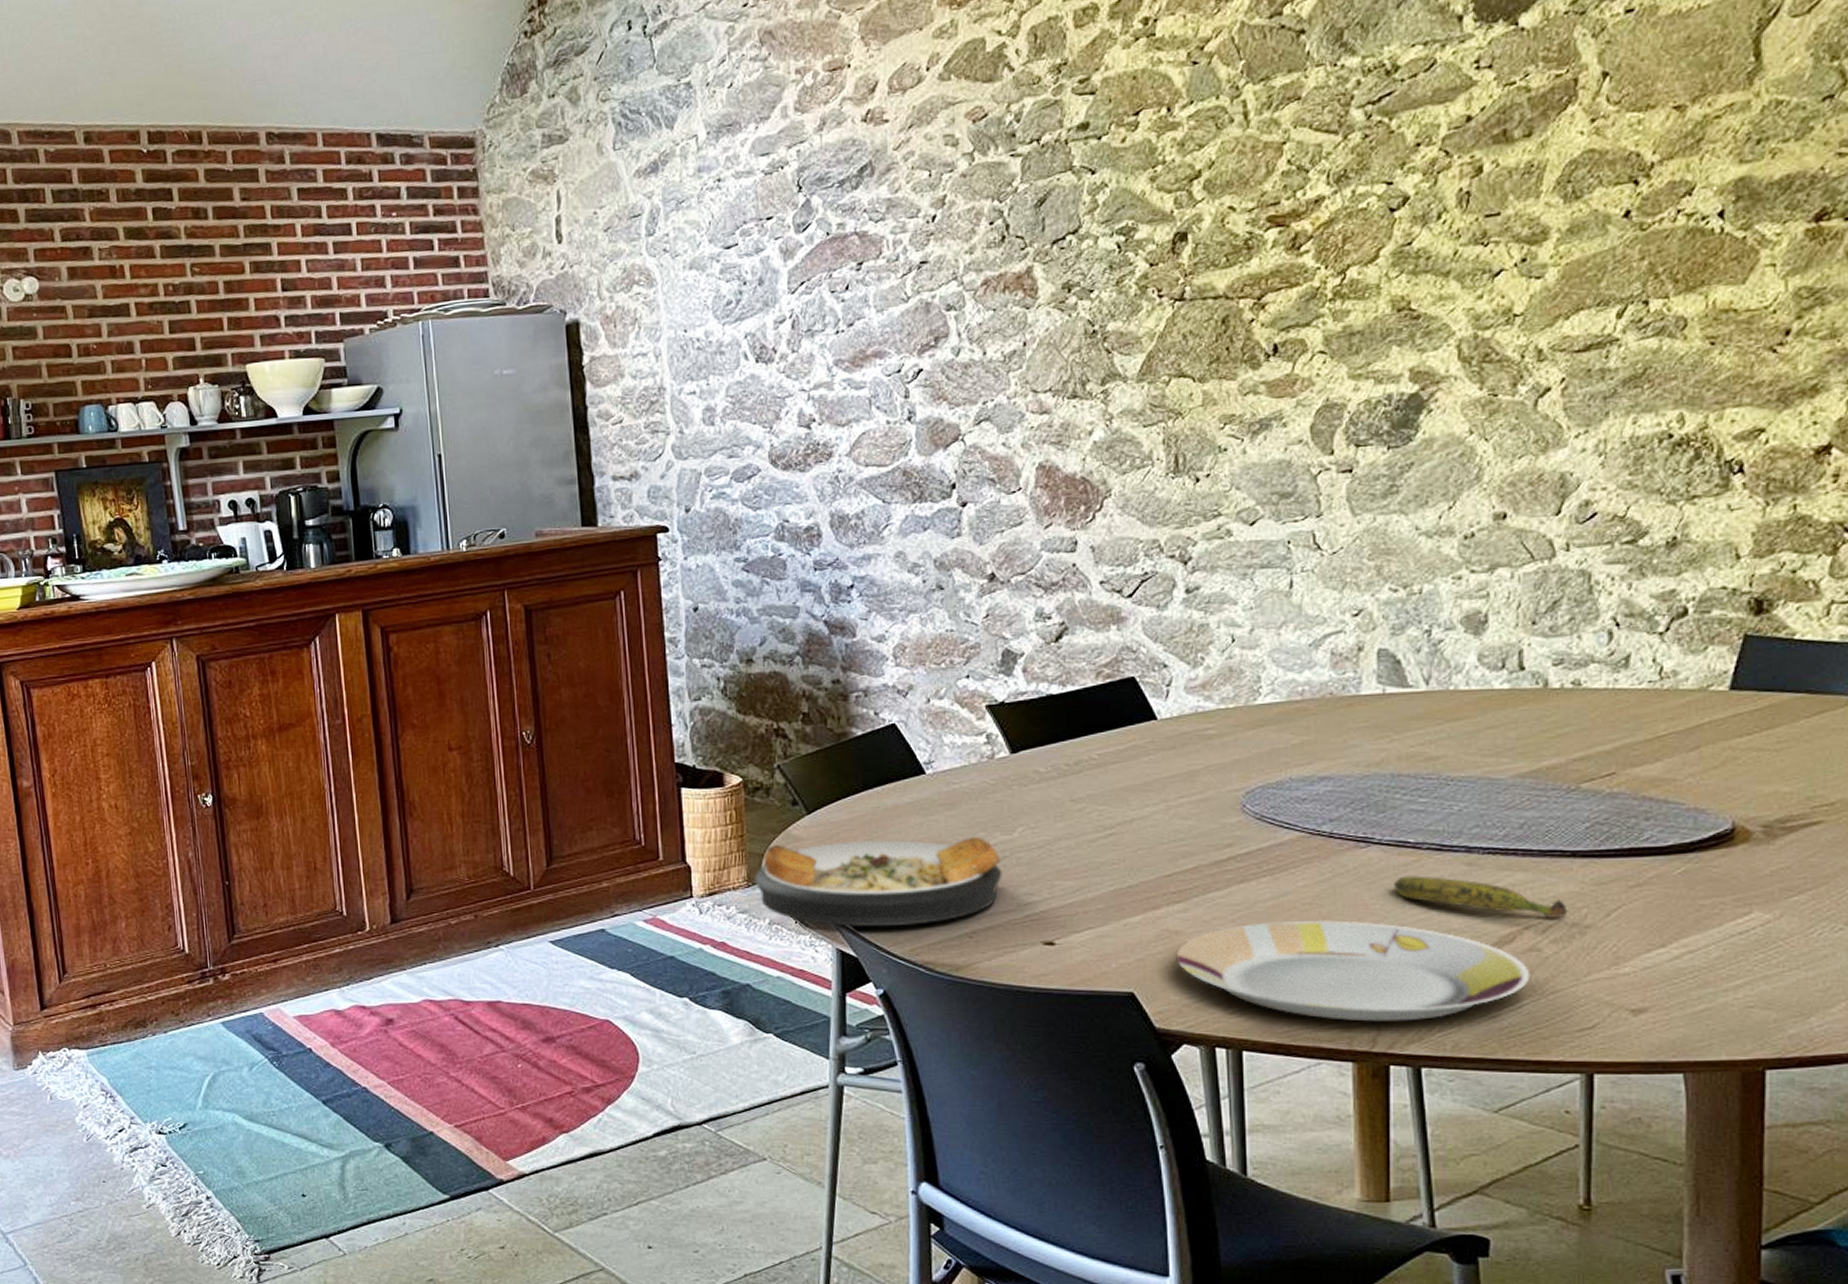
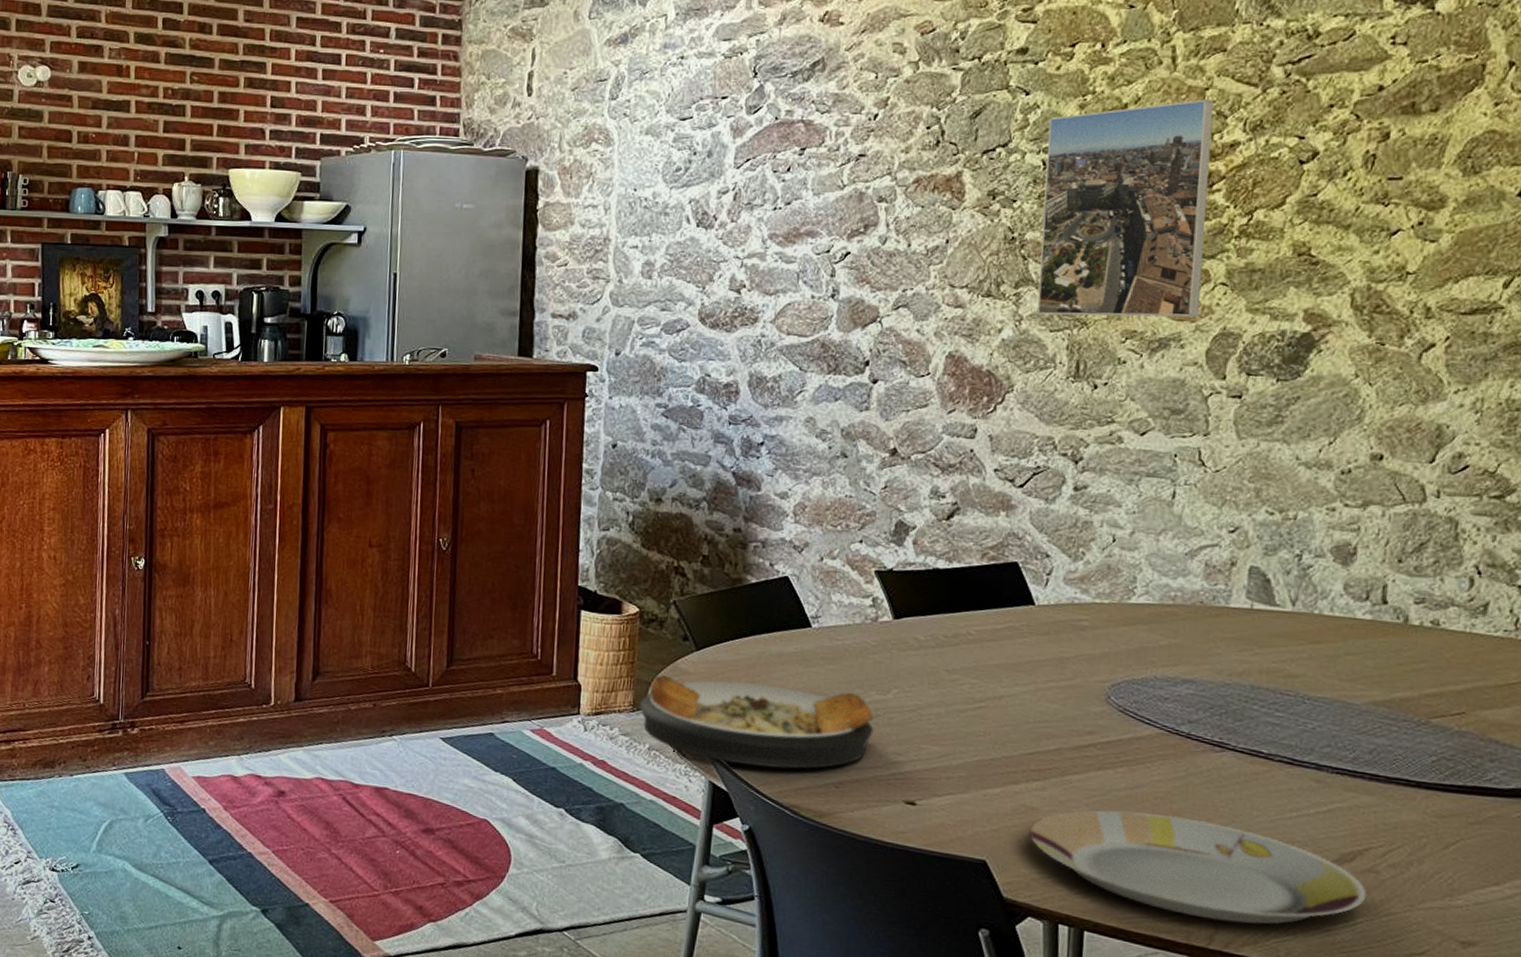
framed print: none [1119,154,1300,410] -> present [1036,99,1215,318]
banana: present [1393,875,1568,919] -> none [1243,784,1408,844]

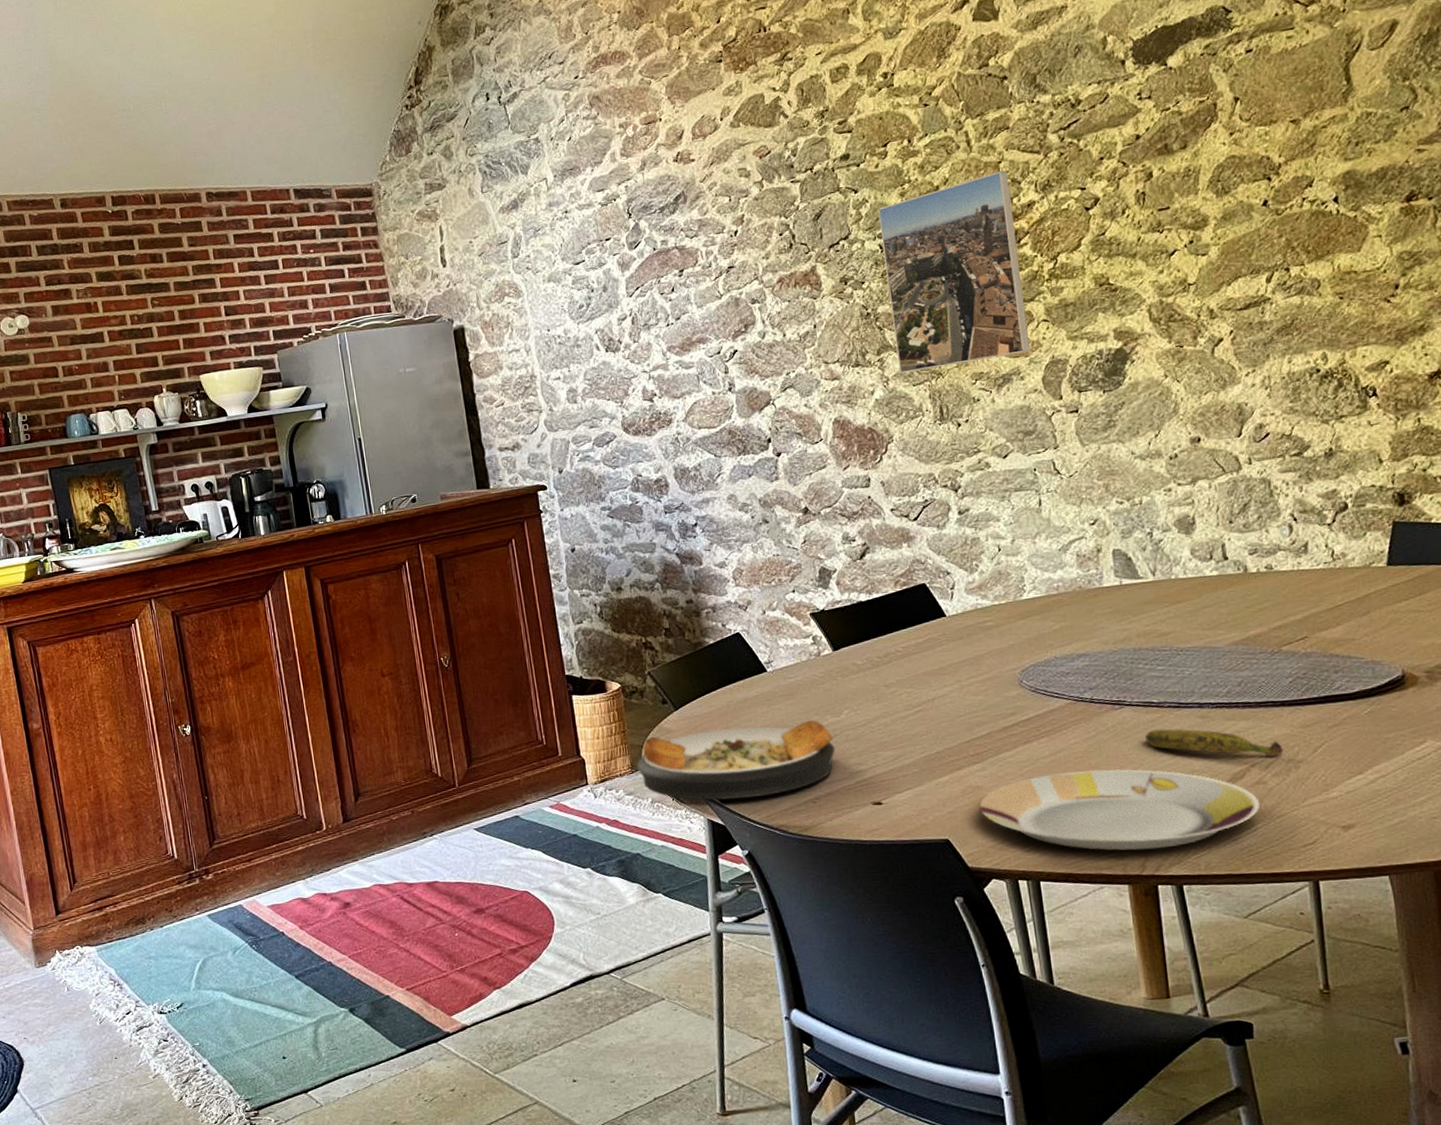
banana: none [1243,784,1408,844] -> present [1144,729,1284,757]

